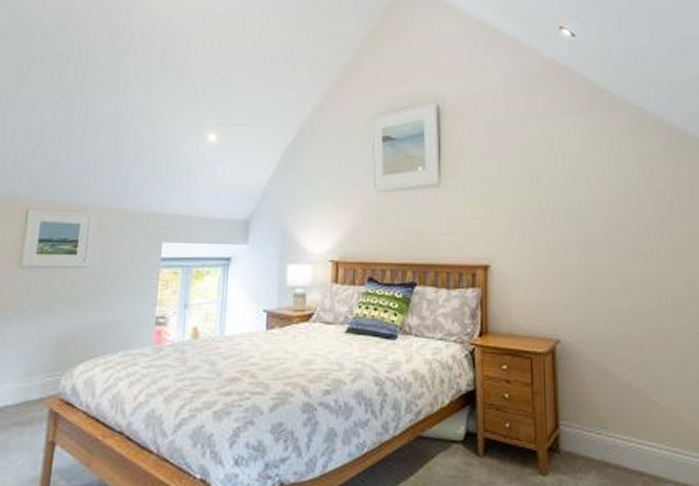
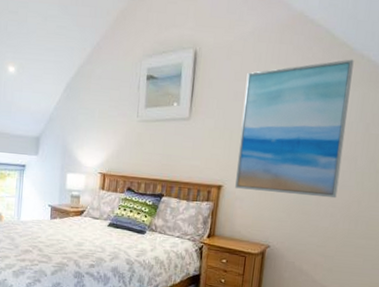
wall art: none [501,107,630,271] -> present [235,59,354,199]

